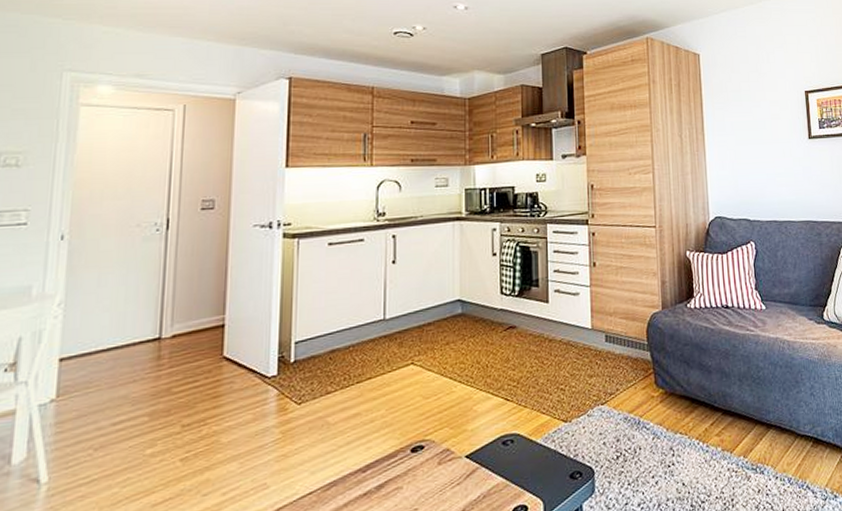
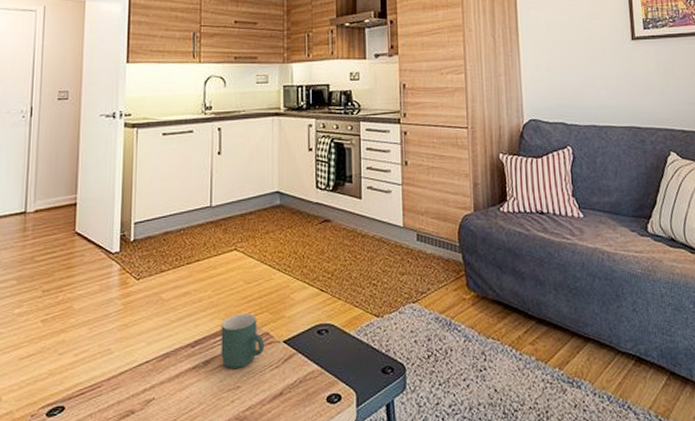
mug: none [396,430,445,491] -> present [221,313,265,369]

